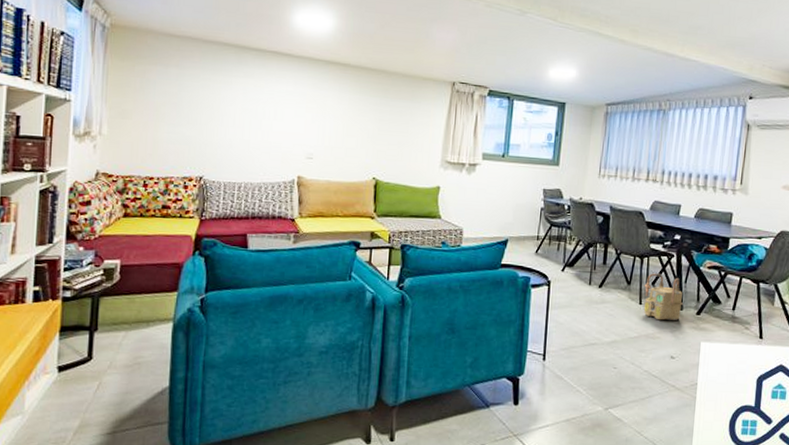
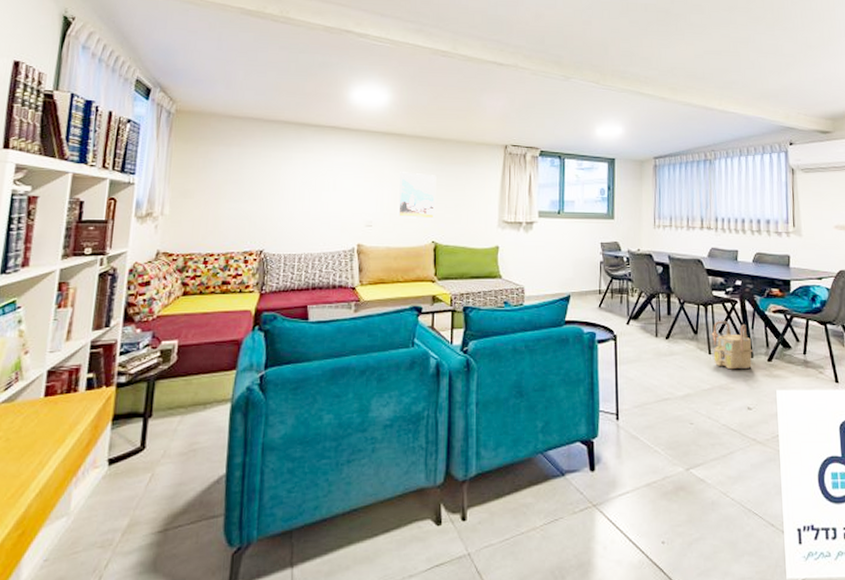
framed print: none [338,104,380,156] -> present [397,172,437,220]

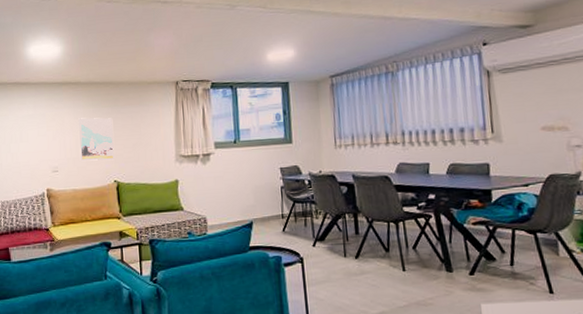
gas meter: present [710,321,754,370] -> none [403,236,453,286]

